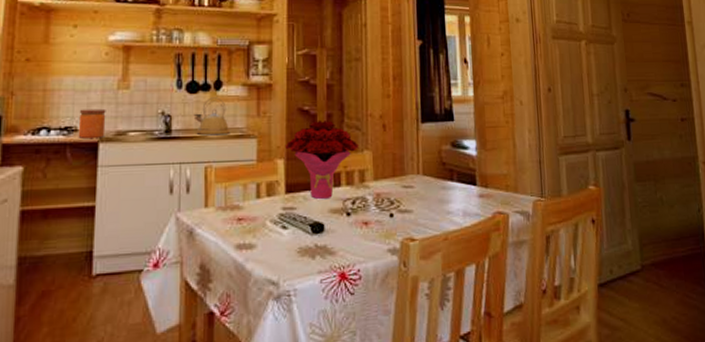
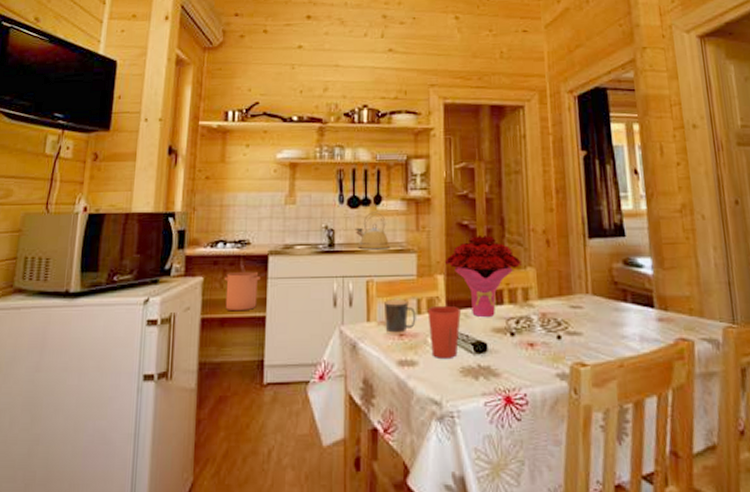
bucket: none [49,159,89,202] -> present [225,271,260,312]
jar: present [78,108,106,138] -> none [250,223,275,251]
mug: none [222,185,255,219] -> present [383,300,416,334]
cup: none [267,189,299,240] -> present [427,305,461,358]

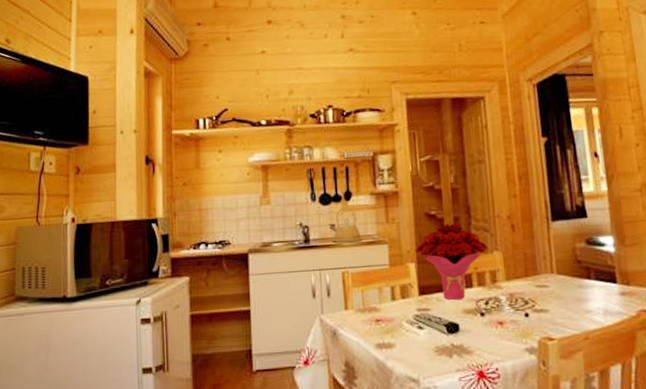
bucket: present [225,271,260,312] -> none [209,269,242,307]
mug: present [383,300,416,334] -> none [359,288,391,321]
cup: present [427,305,461,358] -> none [401,291,433,340]

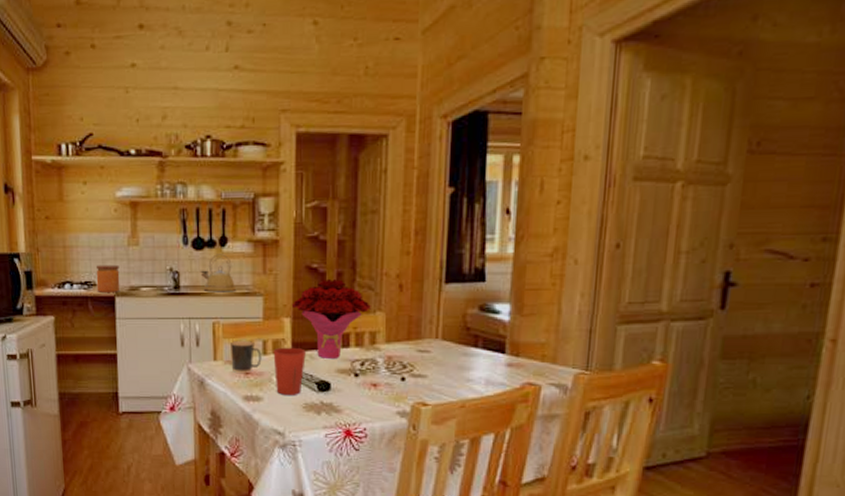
jar: none [230,223,253,251] -> present [96,264,120,292]
mug: none [359,288,391,321] -> present [229,341,262,373]
cup: none [401,291,433,340] -> present [273,347,306,395]

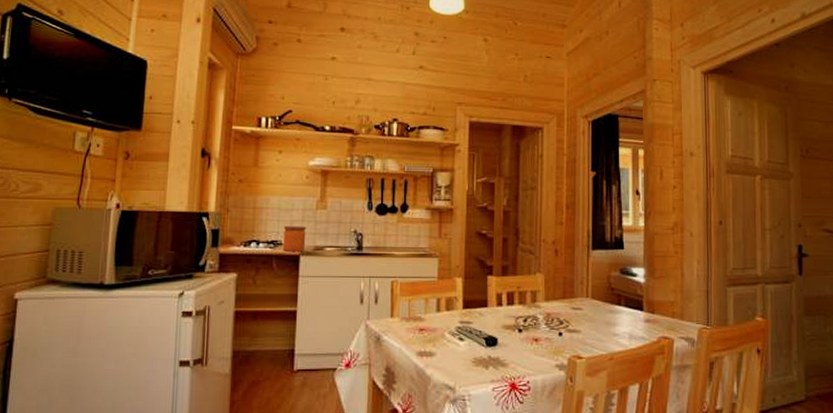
kettle: present [200,254,237,292] -> none [382,219,415,254]
mug: present [229,341,262,373] -> none [406,299,436,329]
cup: present [273,347,306,395] -> none [446,304,475,350]
flower bouquet: present [291,278,372,358] -> none [463,243,533,315]

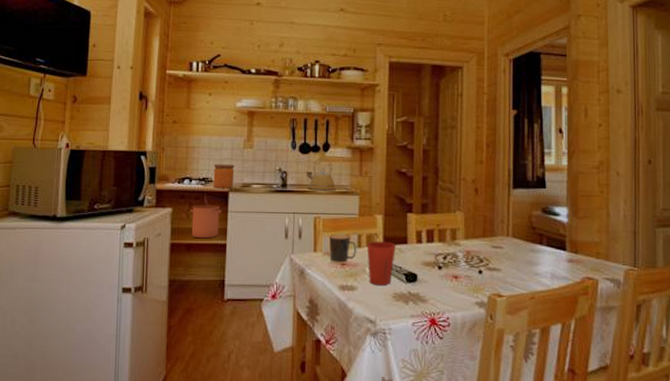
bucket: none [258,269,292,306] -> present [191,205,222,239]
kettle: none [382,219,415,254] -> present [305,158,336,191]
mug: none [406,299,436,329] -> present [328,235,357,264]
cup: none [446,304,475,350] -> present [367,241,395,285]

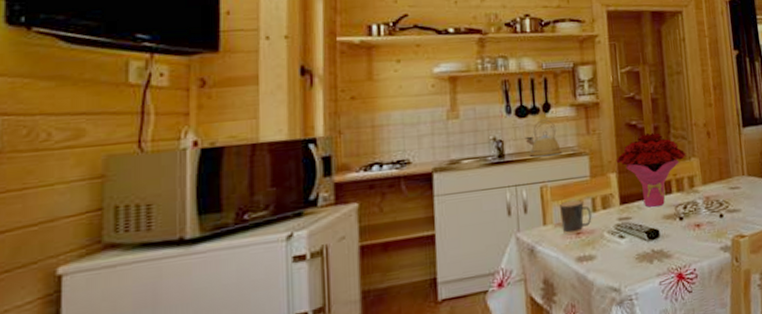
bucket: present [191,205,222,239] -> none [384,190,425,235]
jar: present [213,164,235,188] -> none [410,139,439,170]
cup: present [367,241,395,285] -> none [602,200,634,250]
flower bouquet: none [383,181,453,252] -> present [615,132,688,208]

